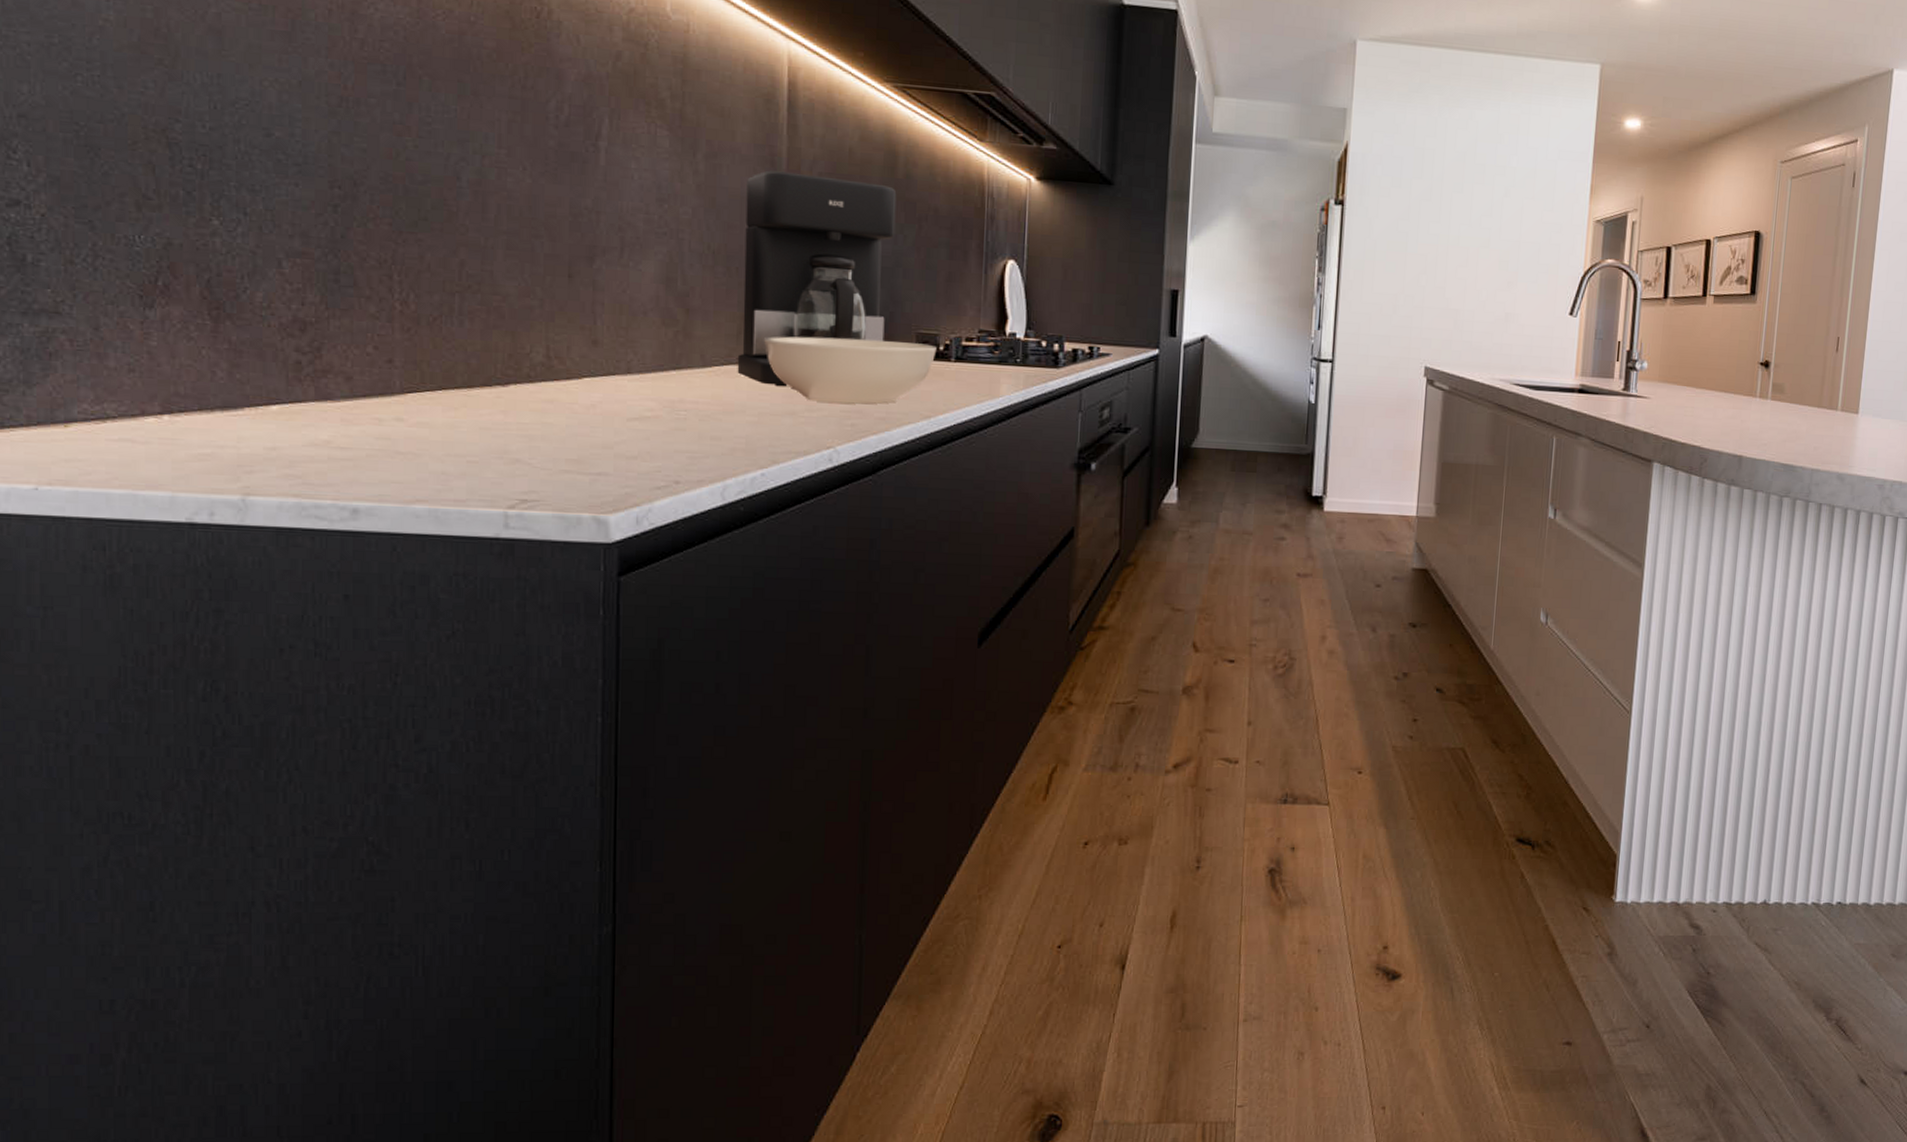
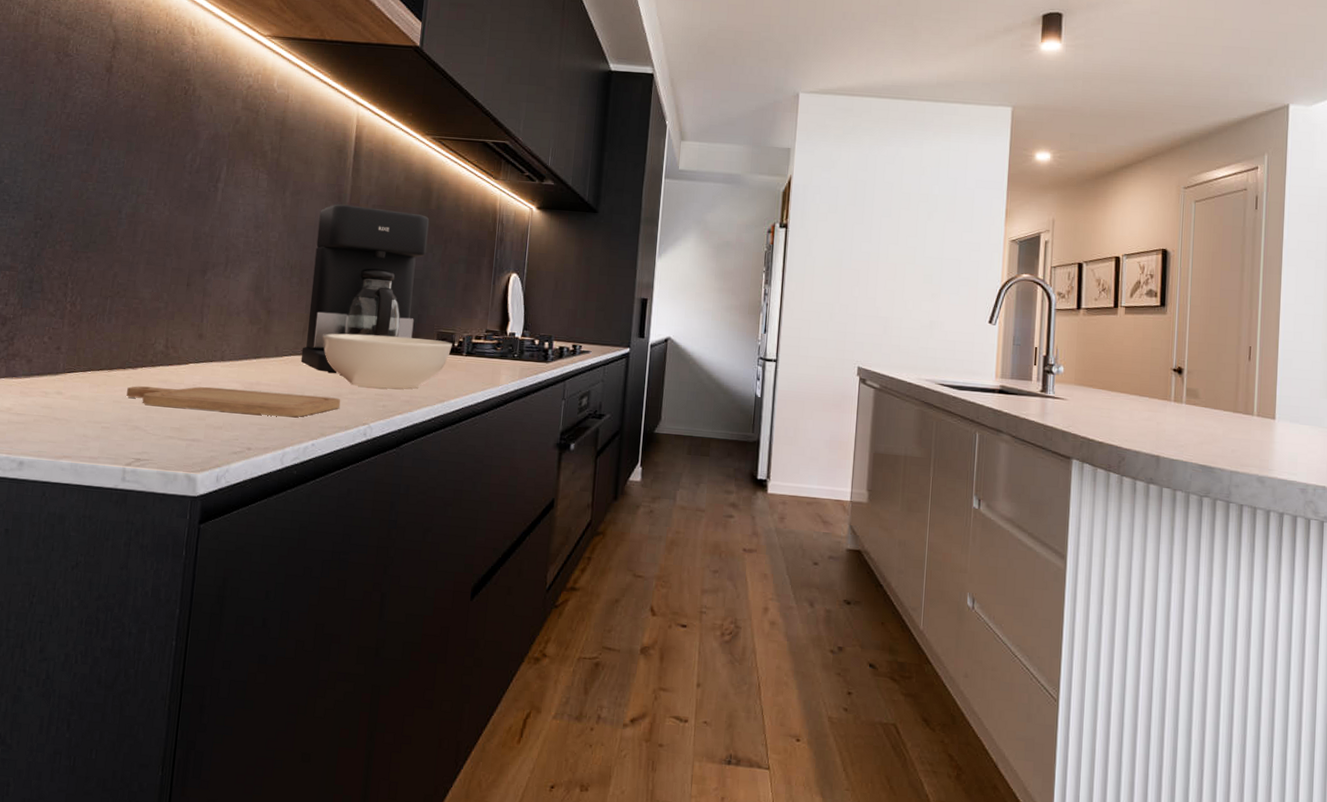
chopping board: none [498,406,796,442] -> present [126,386,341,417]

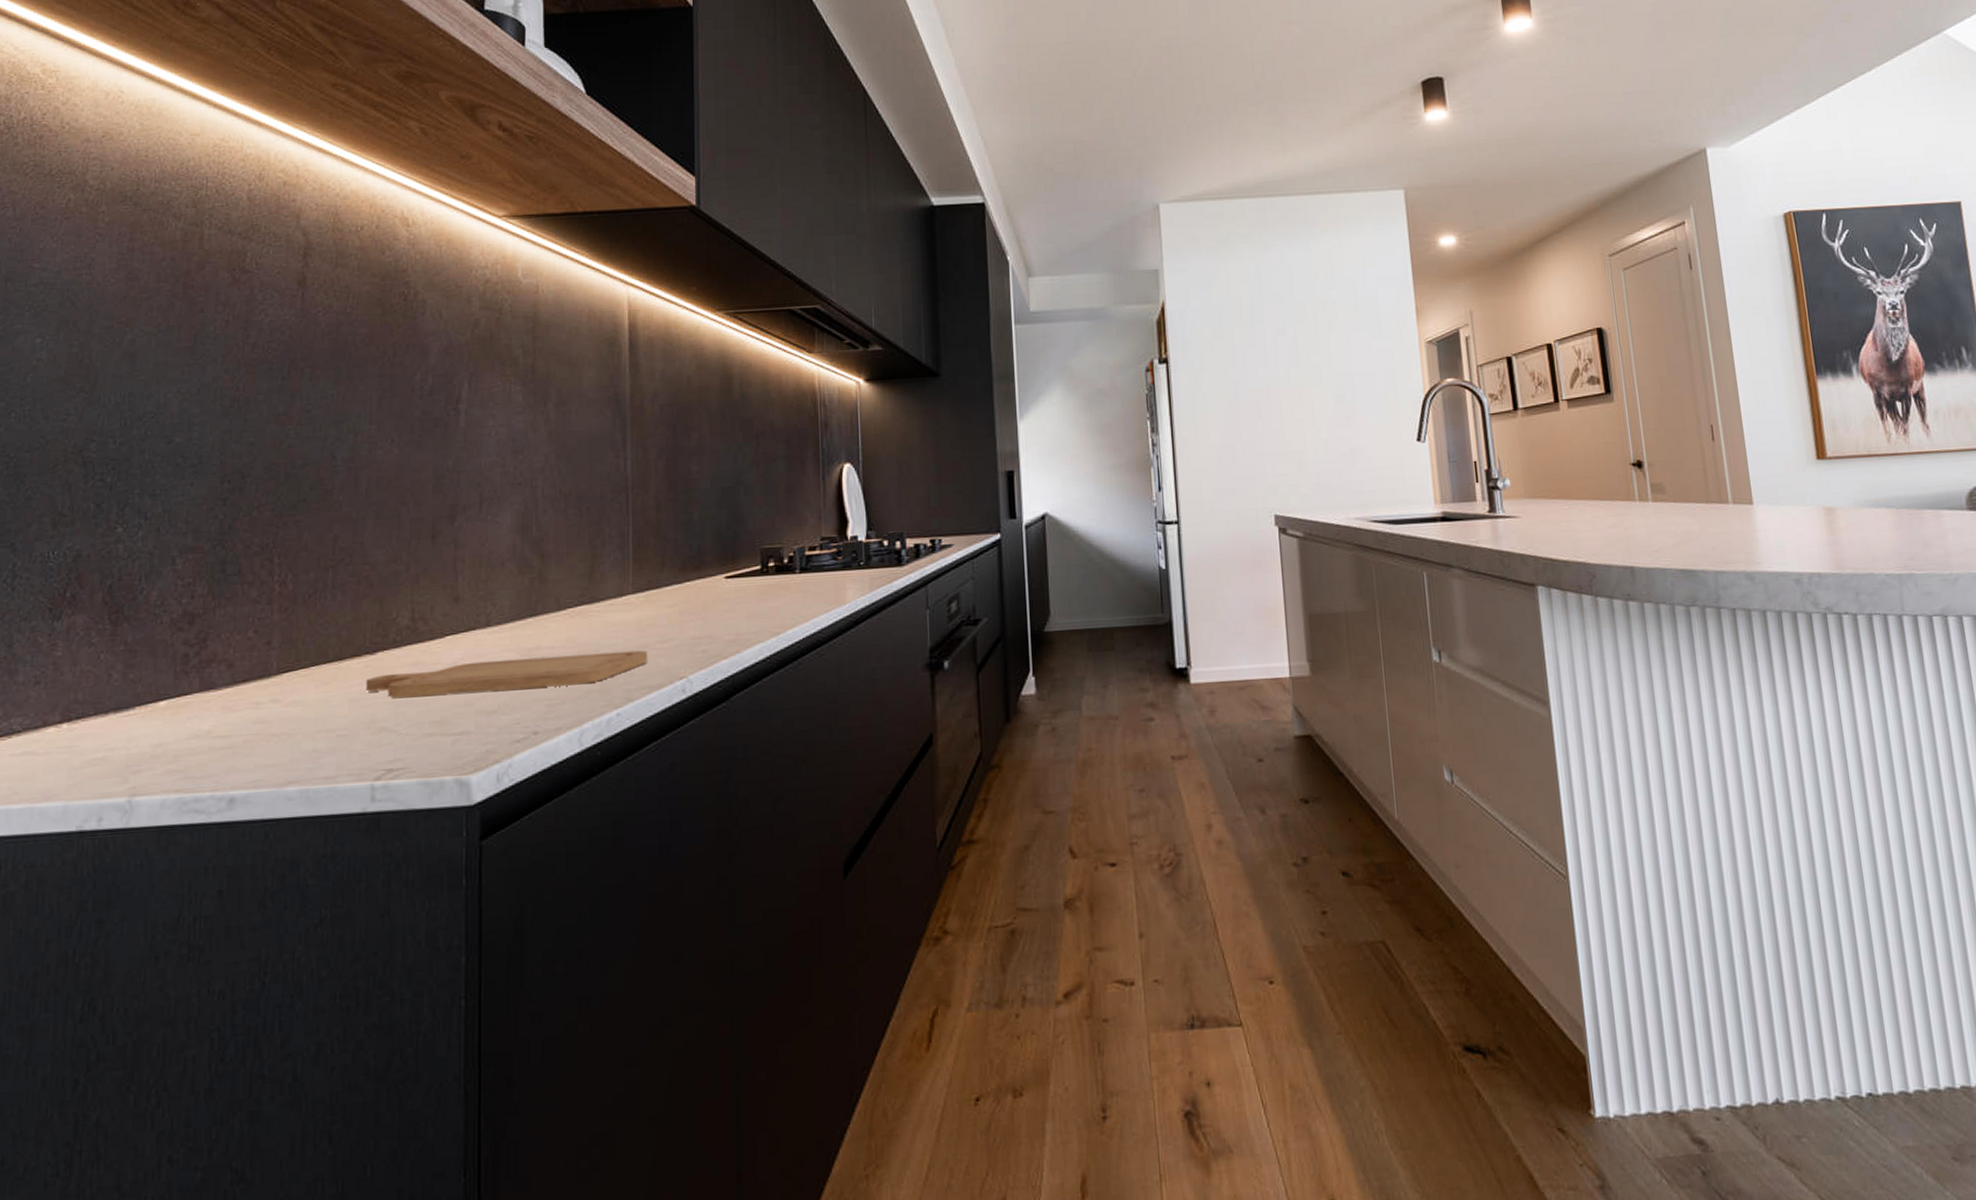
coffee maker: present [300,204,430,374] -> none [590,407,735,622]
bowl: present [322,333,453,389] -> none [614,558,781,632]

